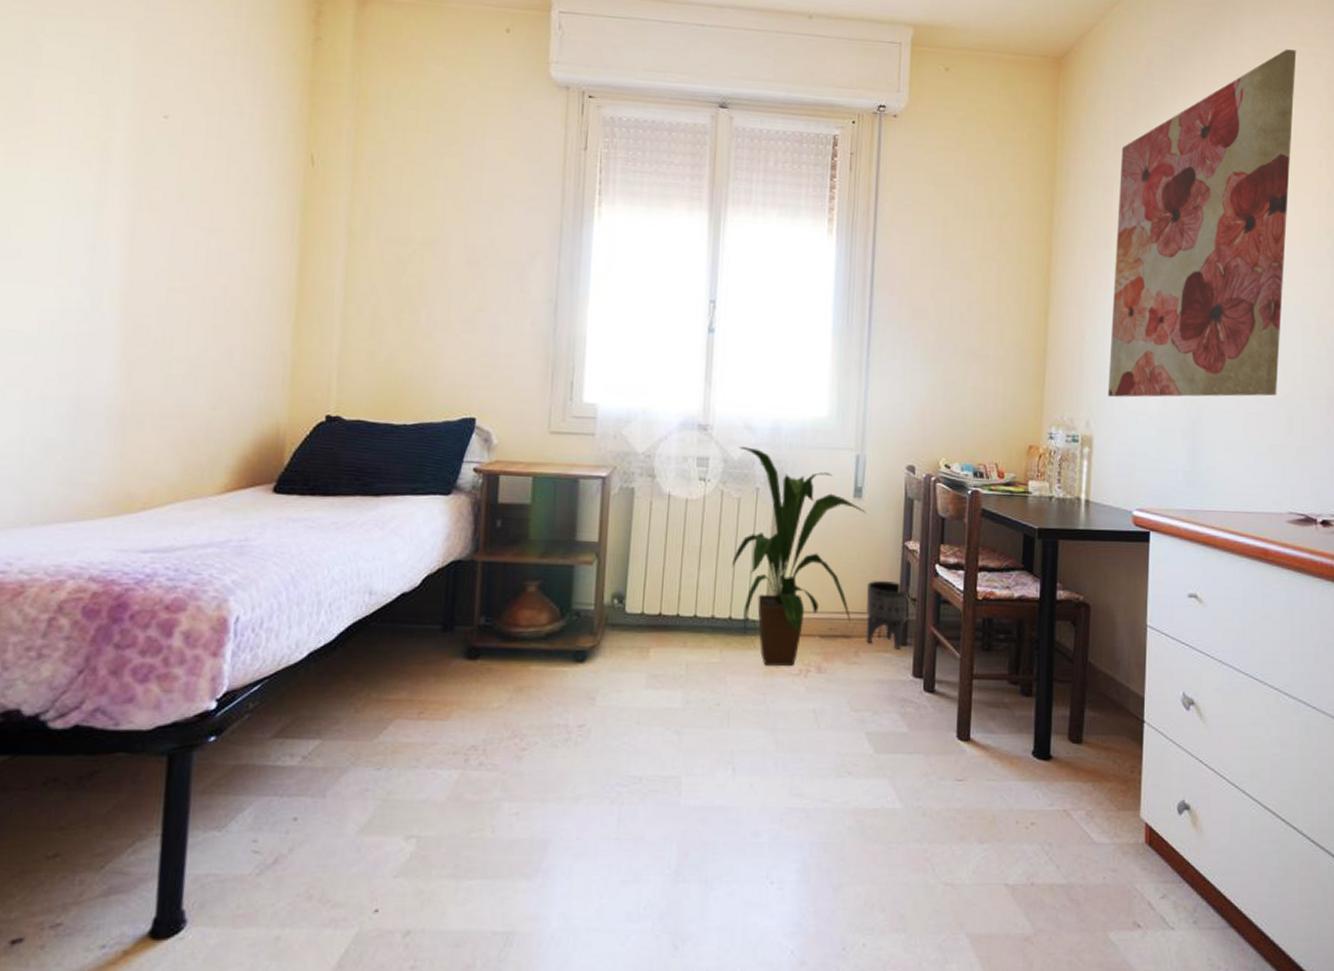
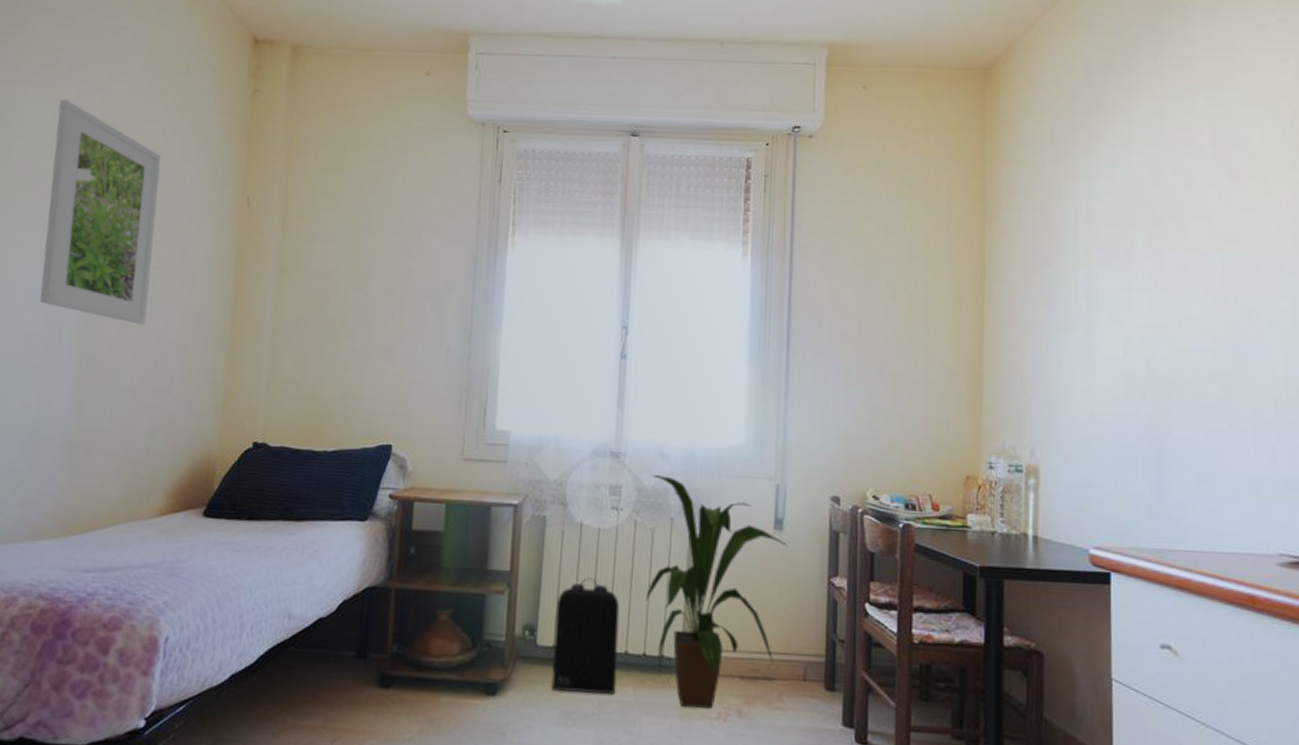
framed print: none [74,37,211,290] -> present [40,100,161,325]
backpack: none [640,546,707,657] -> present [551,577,620,694]
planter: present [865,580,910,651] -> none [789,618,837,696]
wall art: present [1107,49,1297,398] -> none [1054,46,1258,424]

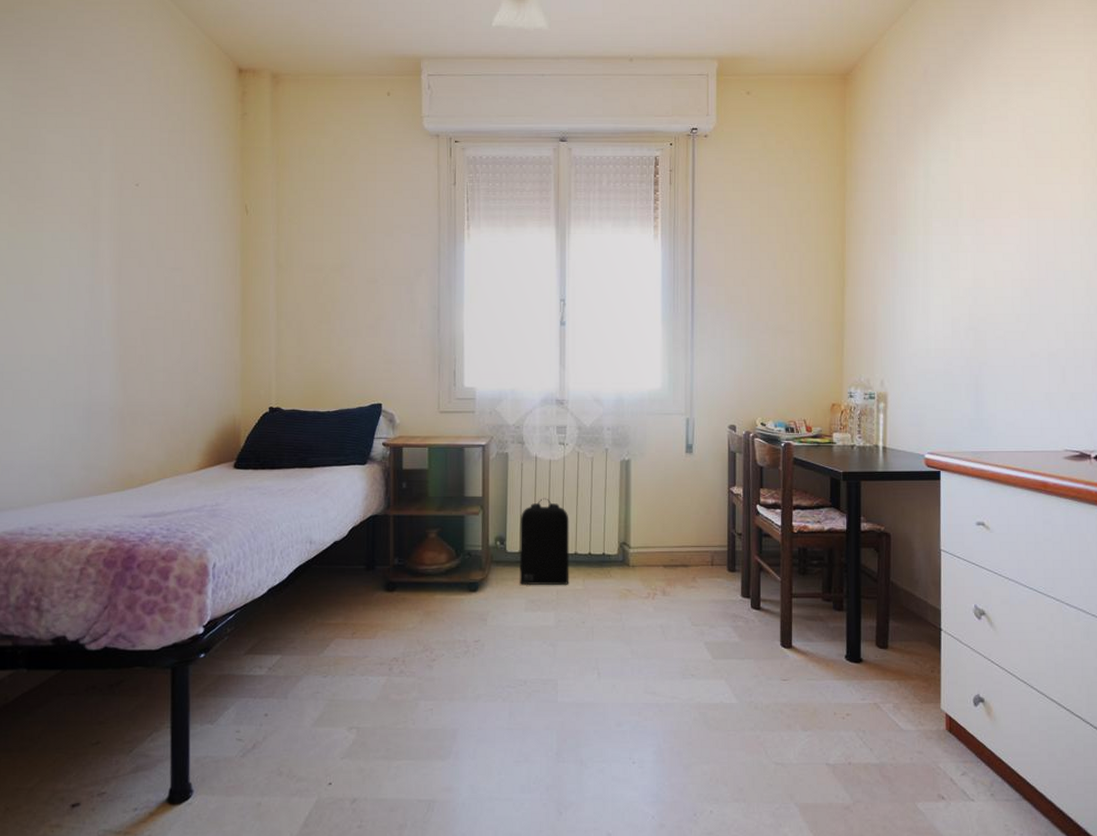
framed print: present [40,100,161,325] -> none [76,128,171,316]
house plant: present [646,475,788,710] -> none [589,416,697,591]

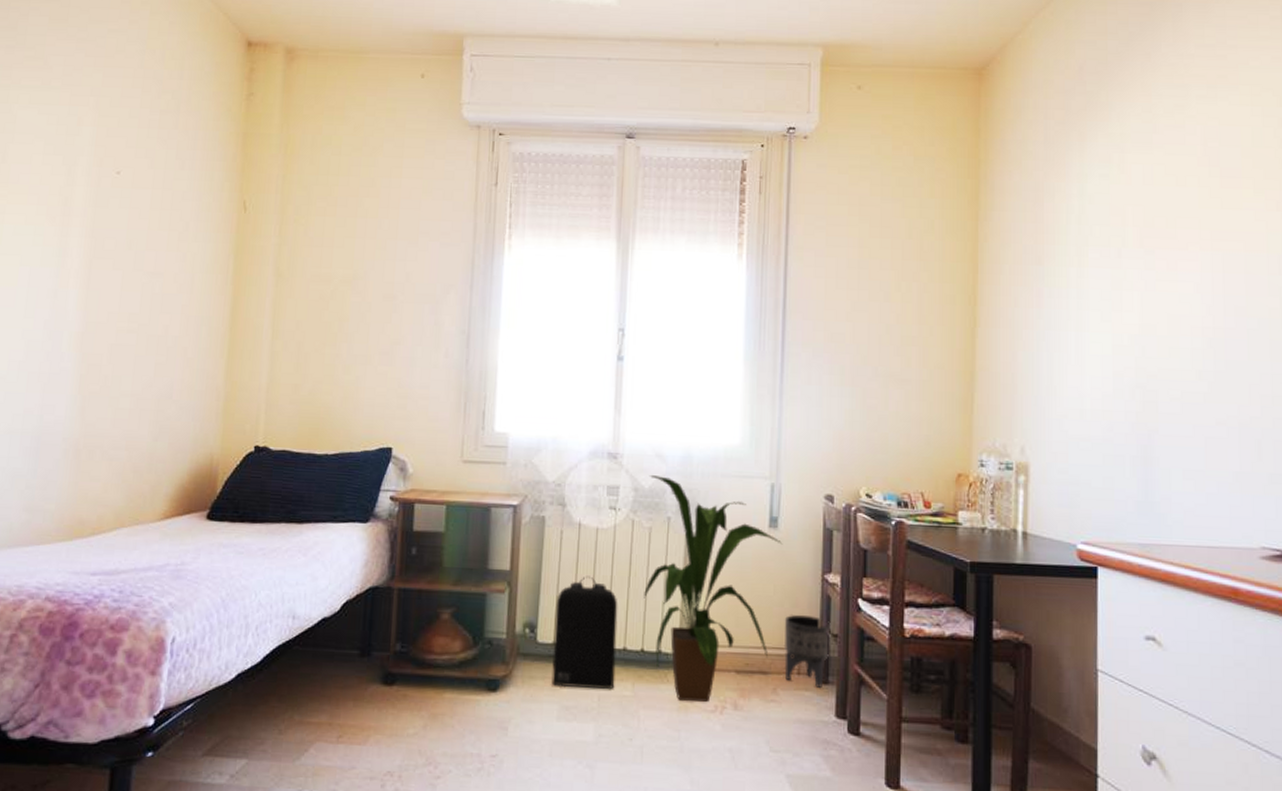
house plant: none [589,416,697,591] -> present [644,475,783,703]
planter: none [700,519,736,576] -> present [783,614,831,689]

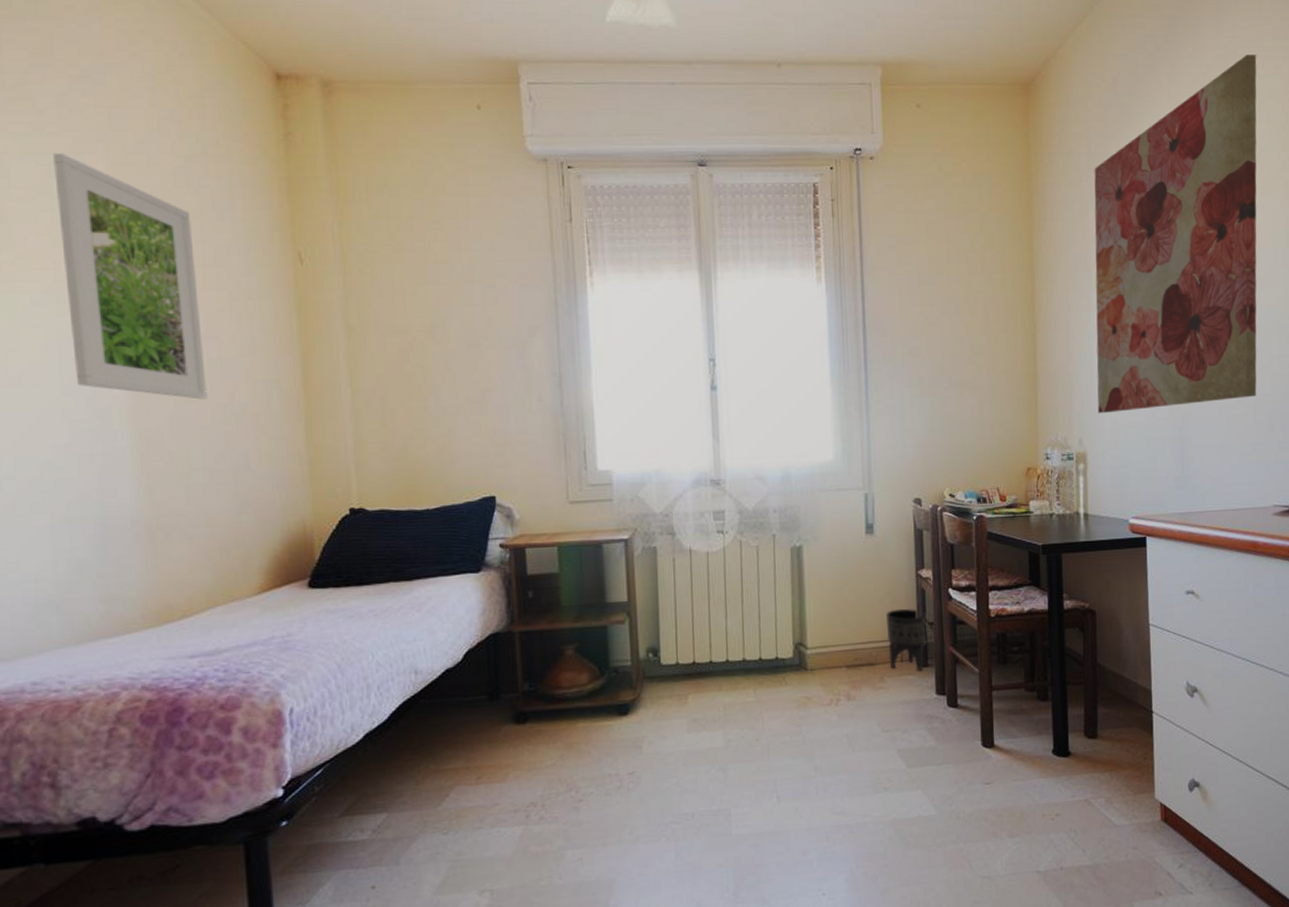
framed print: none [38,104,157,330] -> present [53,153,207,399]
backpack: present [551,576,618,689] -> none [675,597,738,703]
house plant: present [644,475,783,703] -> none [751,497,879,700]
wall art: none [1044,45,1250,422] -> present [1094,55,1257,413]

